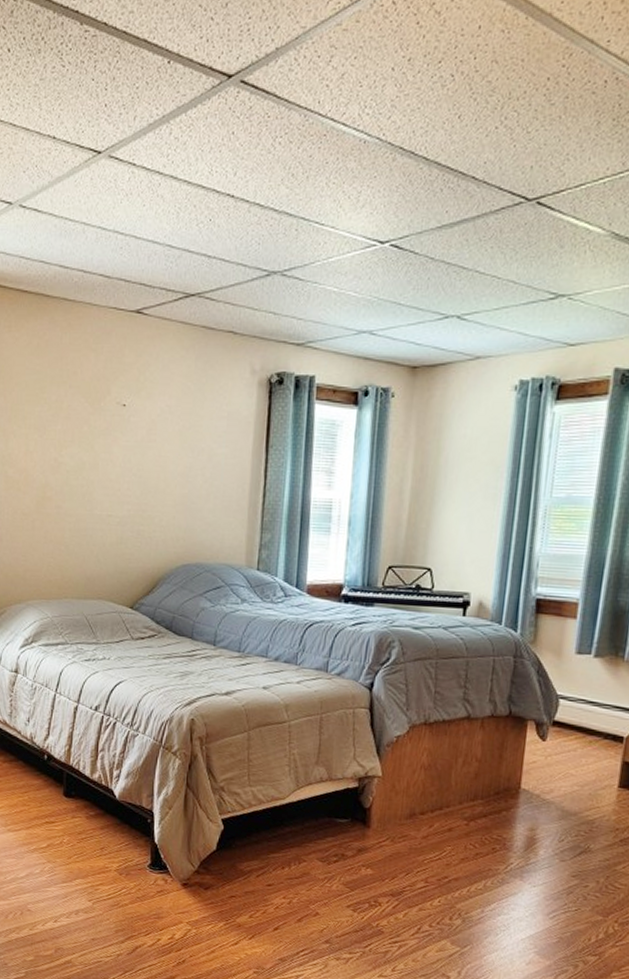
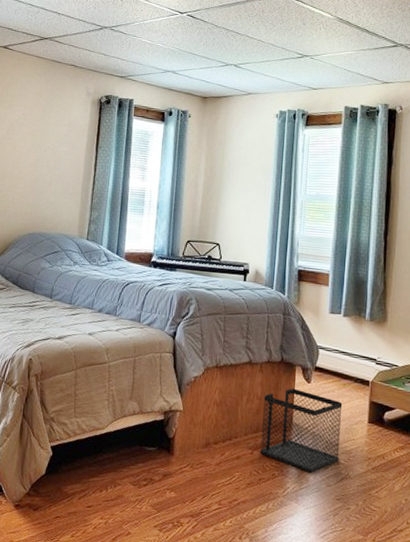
wastebasket: none [478,747,587,846] -> present [260,388,343,473]

